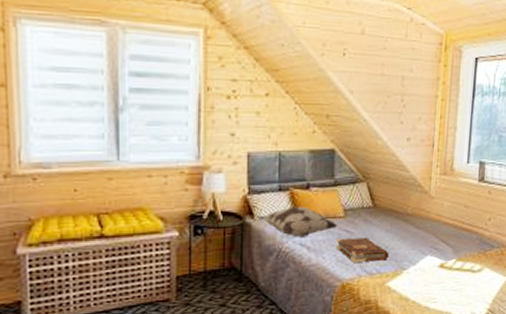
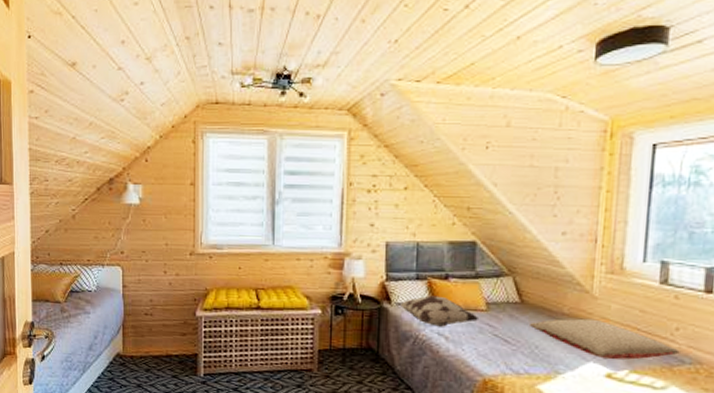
book: present [336,237,389,264] -> none [477,332,540,361]
pillow: none [381,216,491,251] -> present [530,318,680,360]

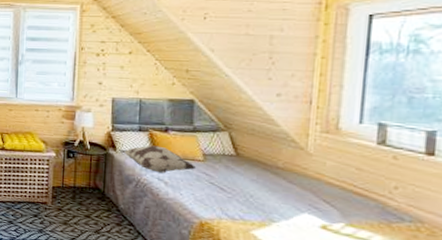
pillow: present [530,318,680,360] -> none [245,172,399,214]

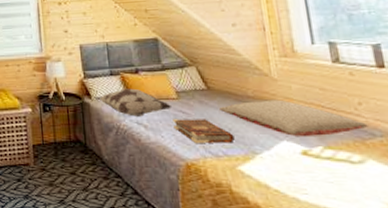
book: none [194,179,255,209] -> present [173,119,235,144]
pillow: none [245,172,399,214] -> present [219,99,368,136]

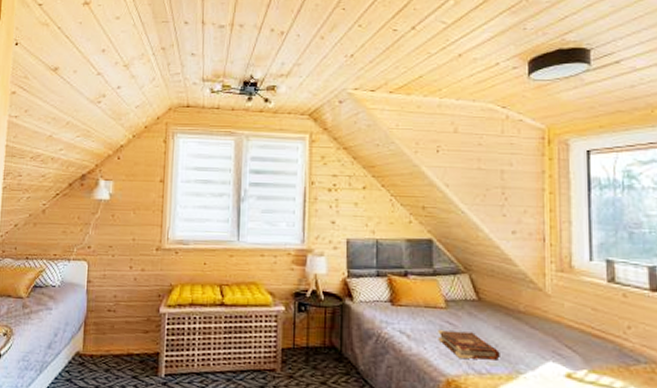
decorative pillow: present [94,88,171,117] -> none [356,292,438,325]
pillow: present [219,99,368,136] -> none [488,316,634,359]

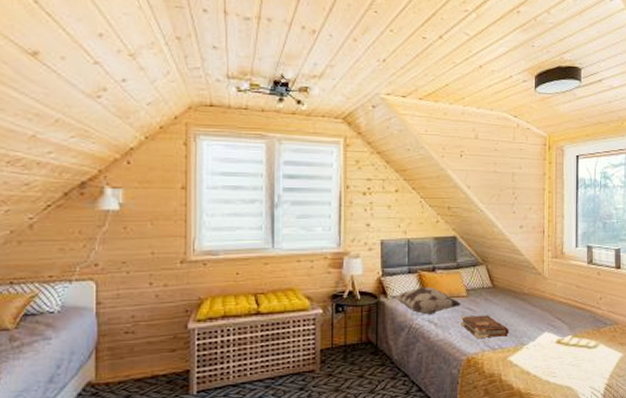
decorative pillow: none [356,292,438,325] -> present [390,286,461,315]

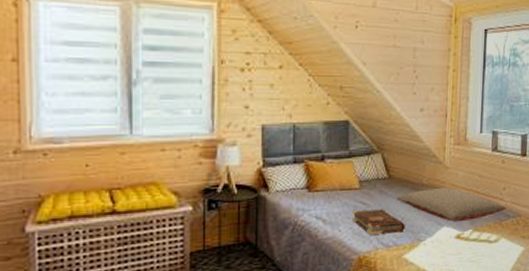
decorative pillow: present [390,286,461,315] -> none [272,178,352,210]
pillow: none [501,296,604,328] -> present [397,187,506,222]

